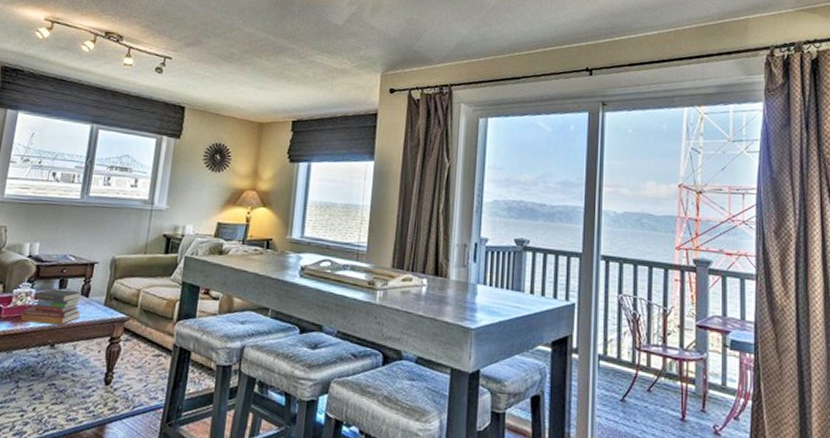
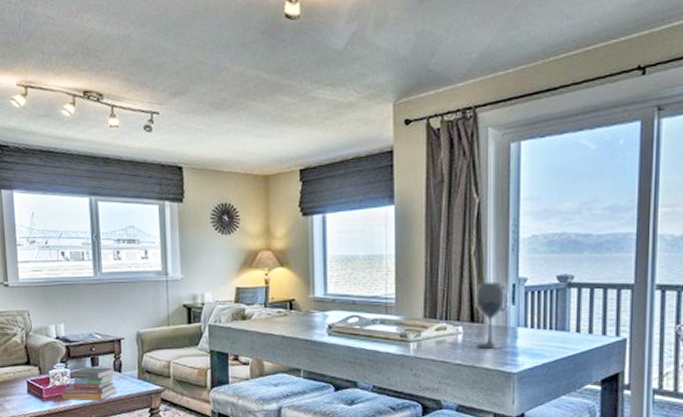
wine glass: none [439,238,467,304] -> present [476,281,504,349]

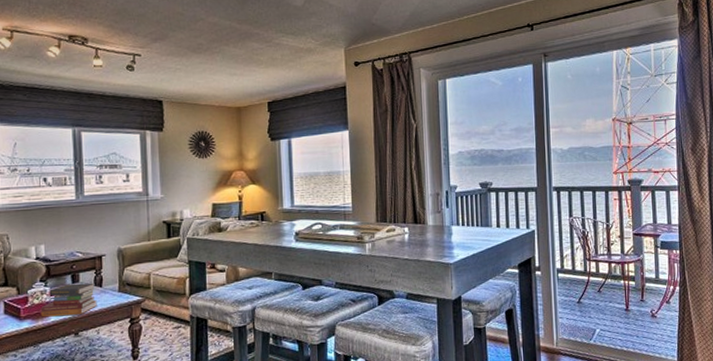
wine glass: present [476,281,504,349] -> none [418,189,441,245]

